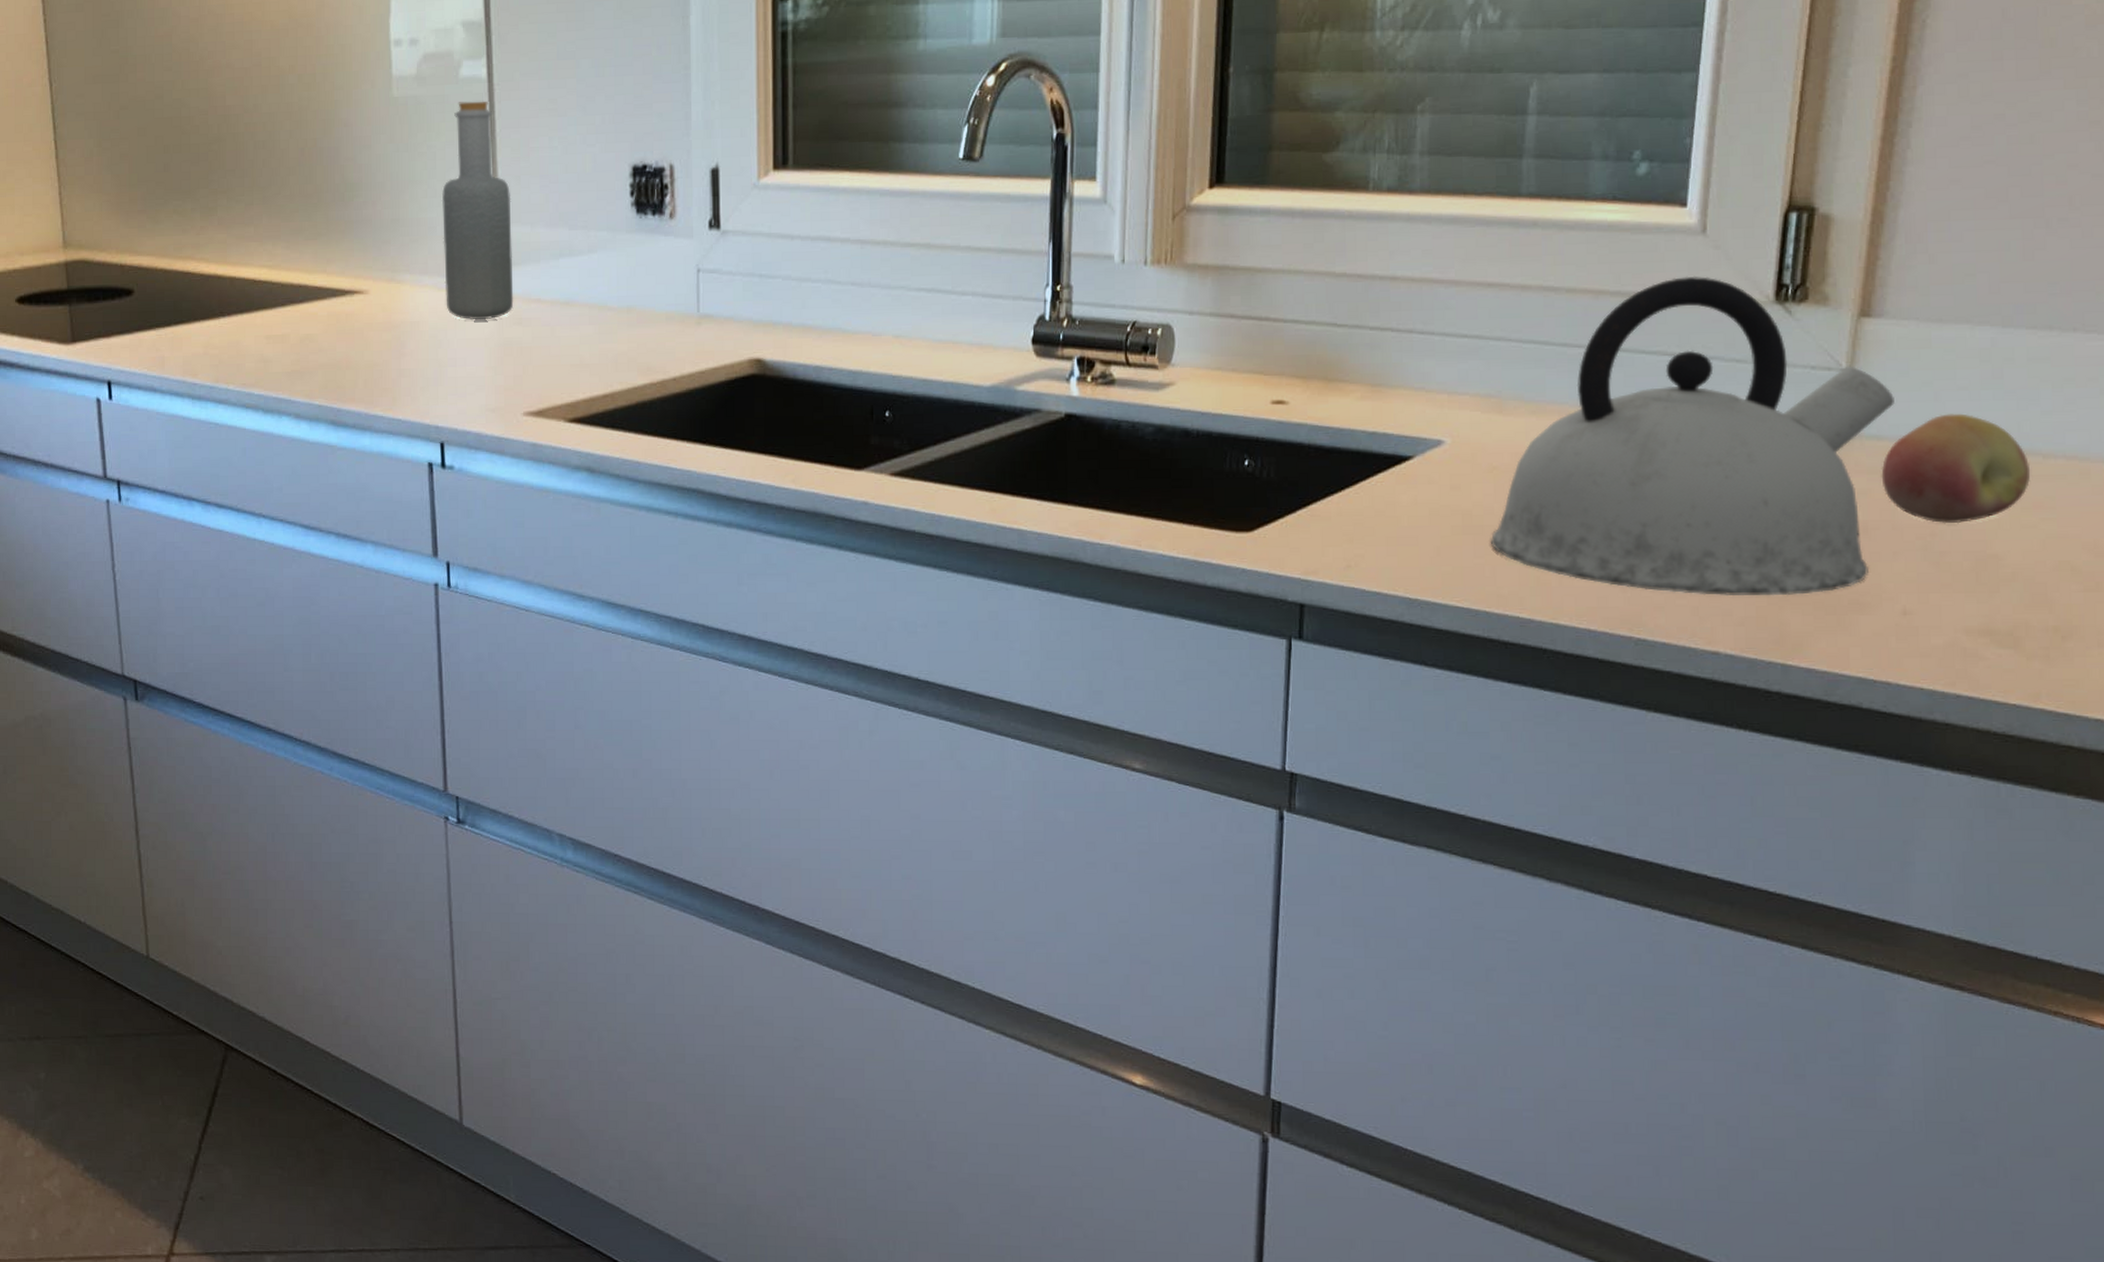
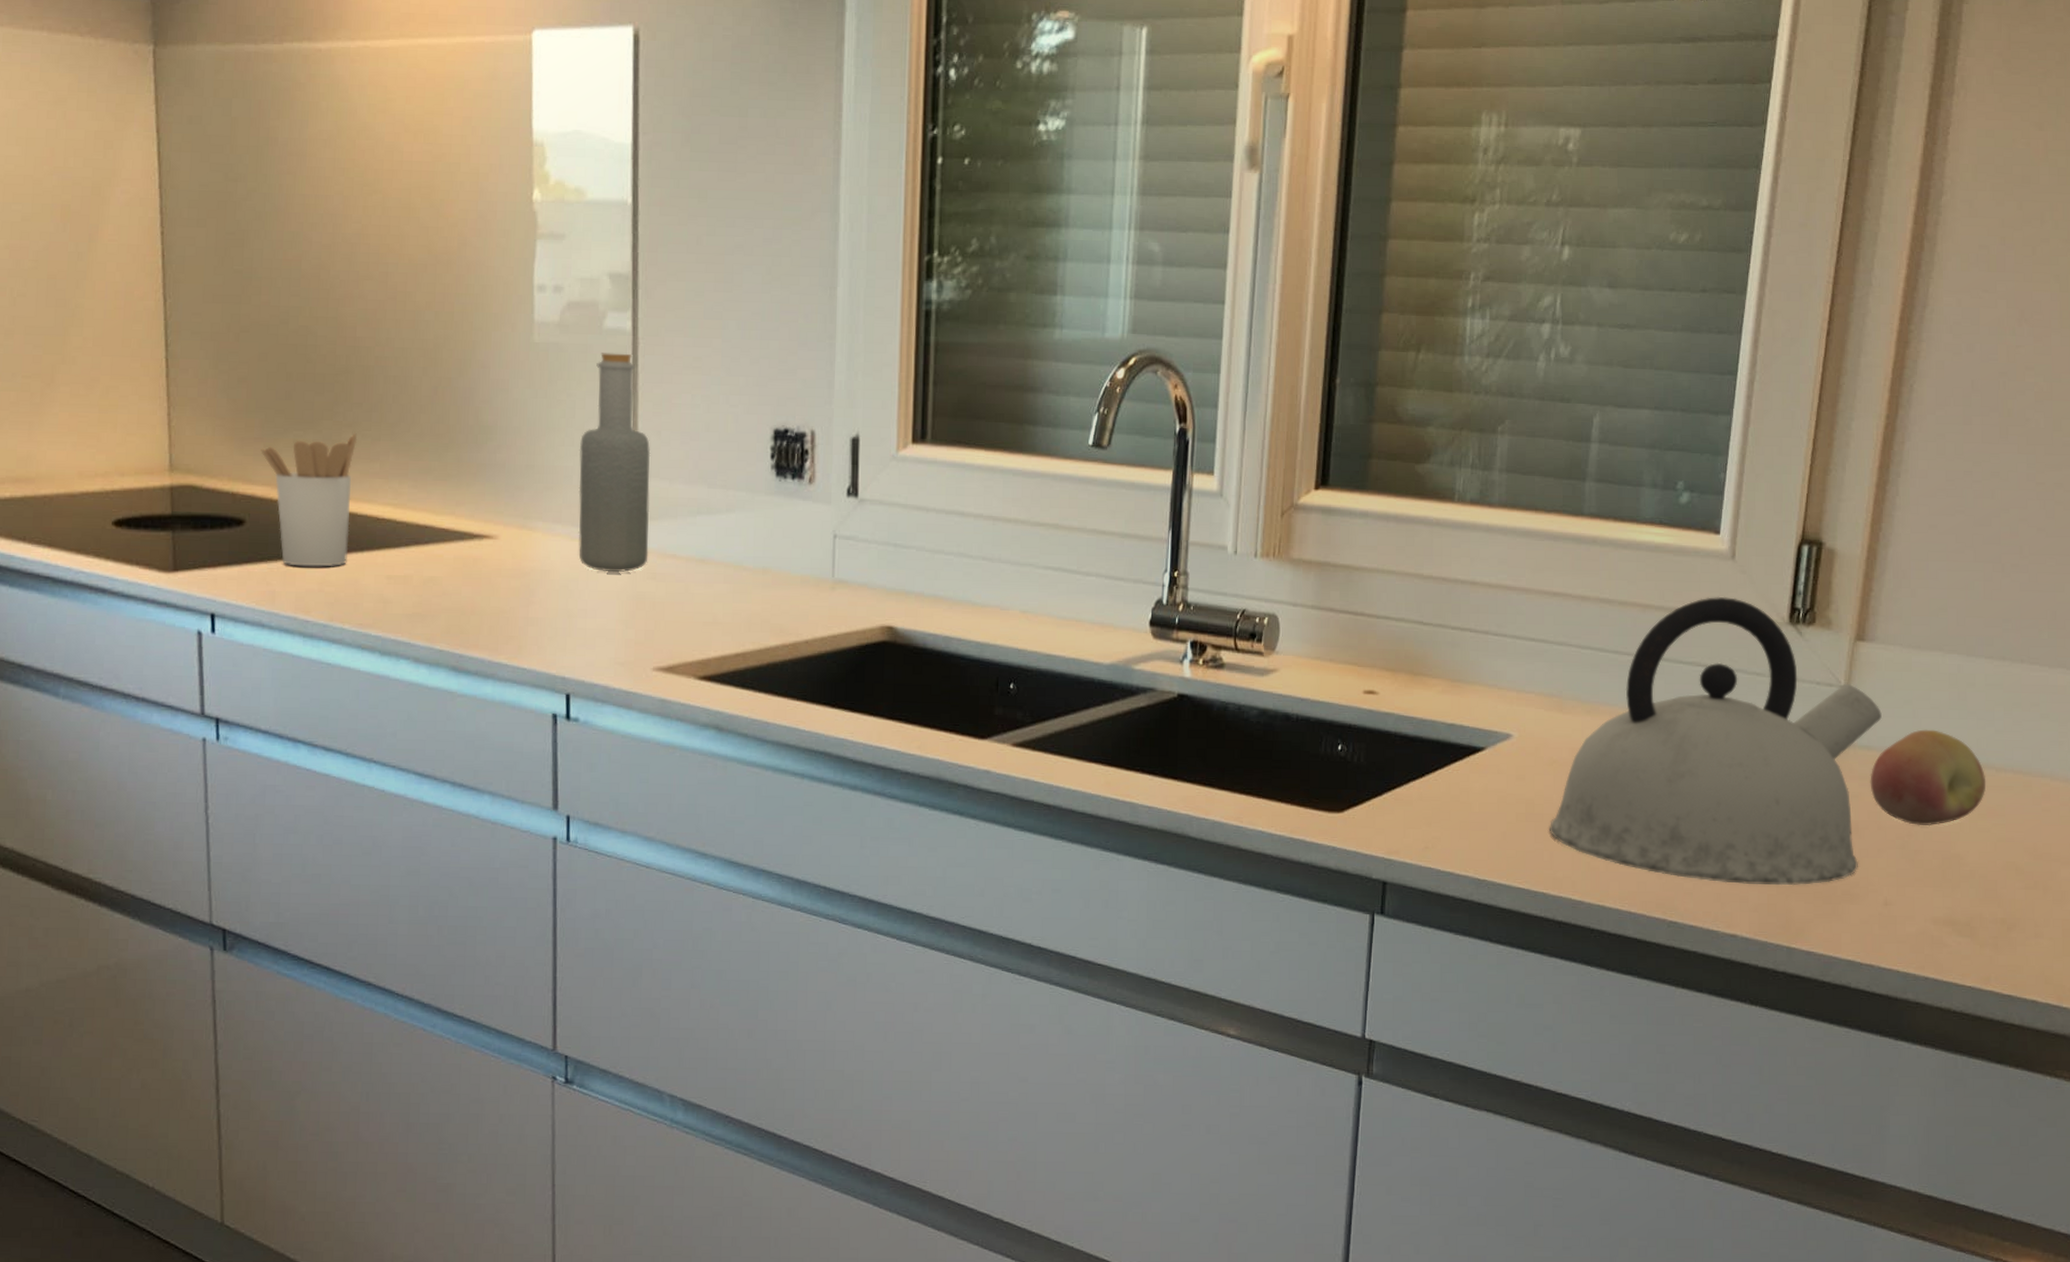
utensil holder: none [144,198,232,332] -> present [261,432,358,567]

